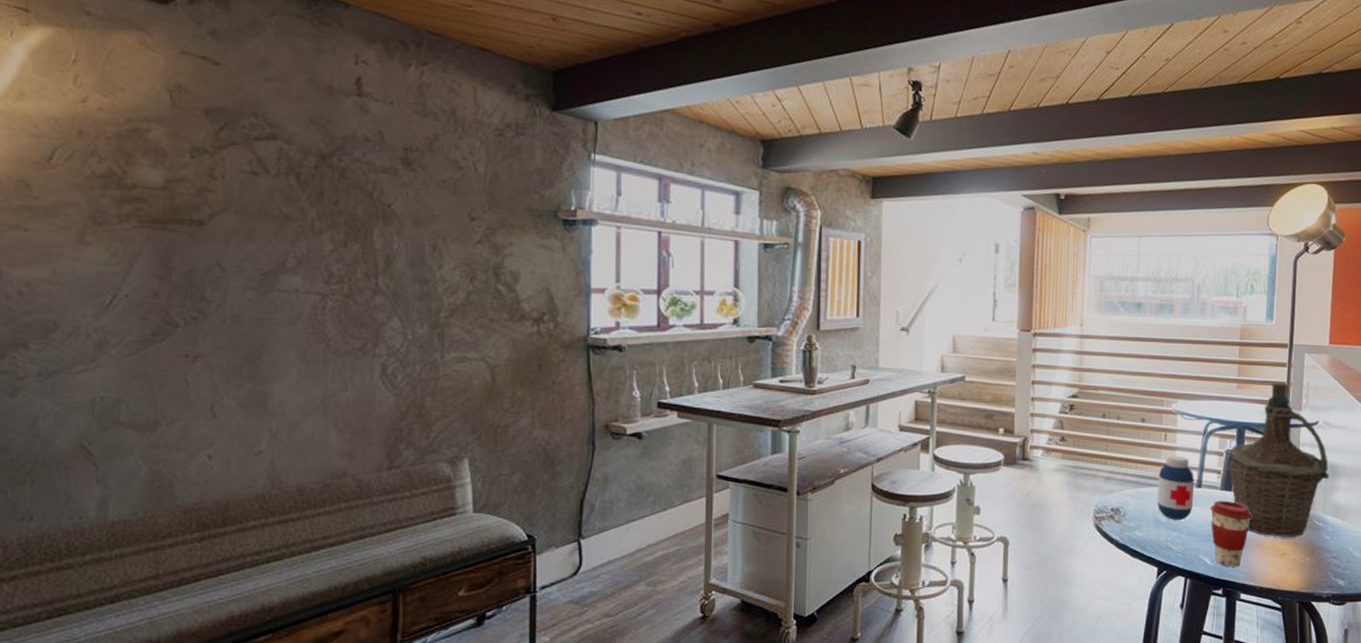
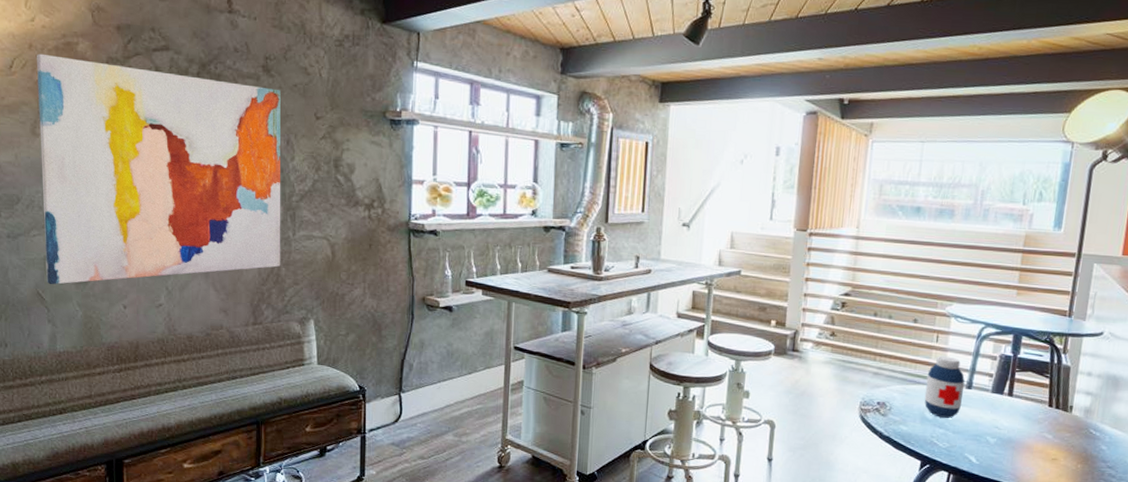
wall art: none [89,142,426,435] -> present [37,53,281,285]
coffee cup: present [1210,500,1251,567] -> none [979,402,1023,468]
bottle: present [1229,382,1329,538] -> none [1002,290,1111,445]

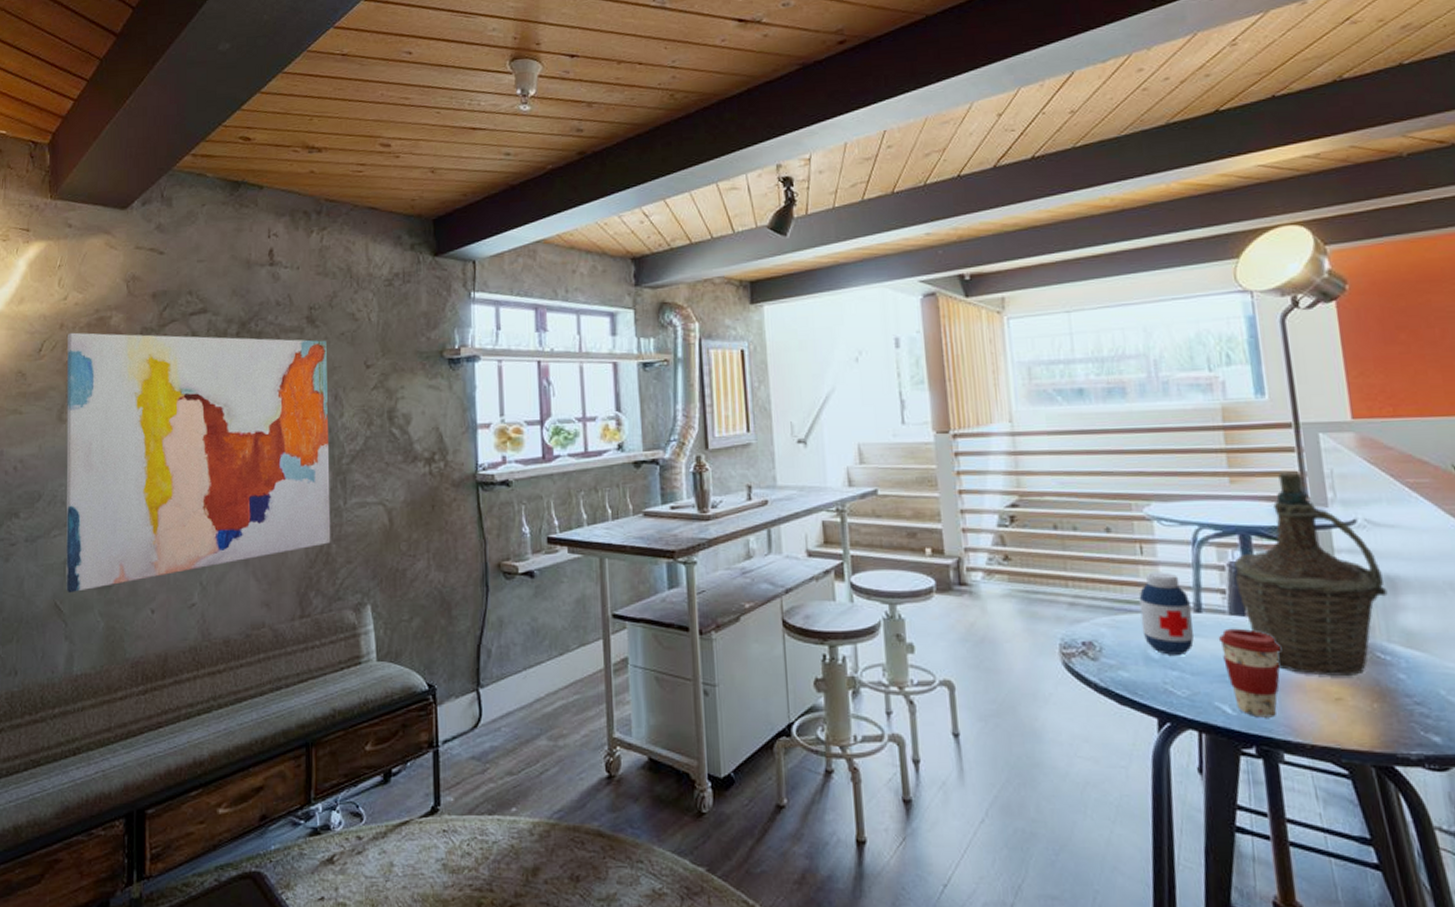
coffee cup: none [979,402,1023,468] -> present [1218,628,1280,718]
bottle: none [1002,290,1111,445] -> present [1234,471,1388,677]

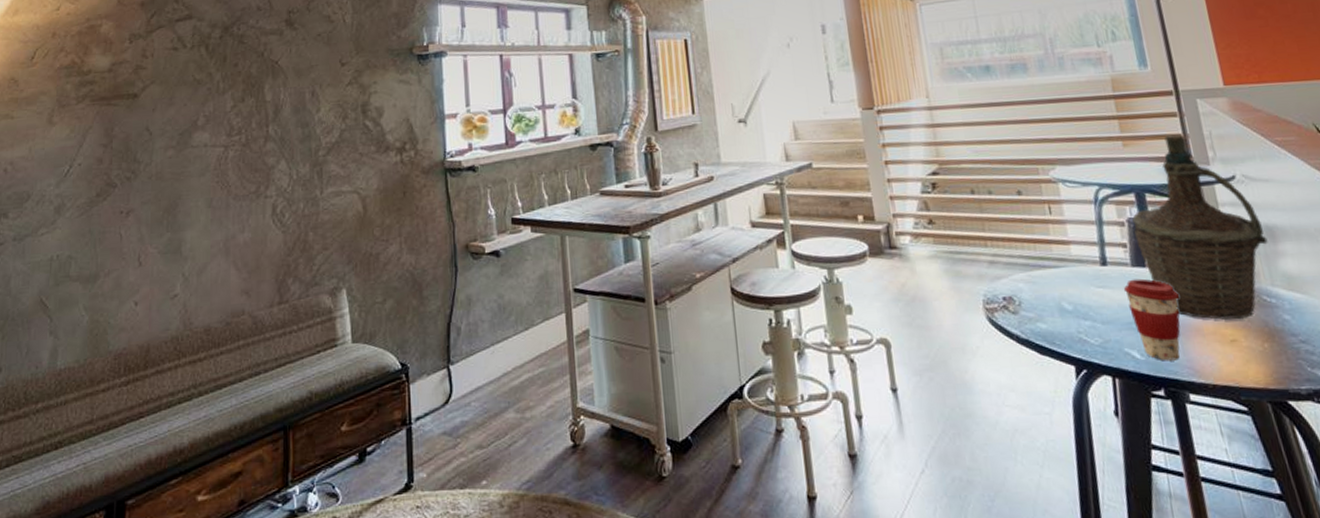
wall art: present [66,332,331,593] -> none [52,40,308,289]
medicine bottle: present [1139,571,1194,655] -> none [1050,229,1102,306]

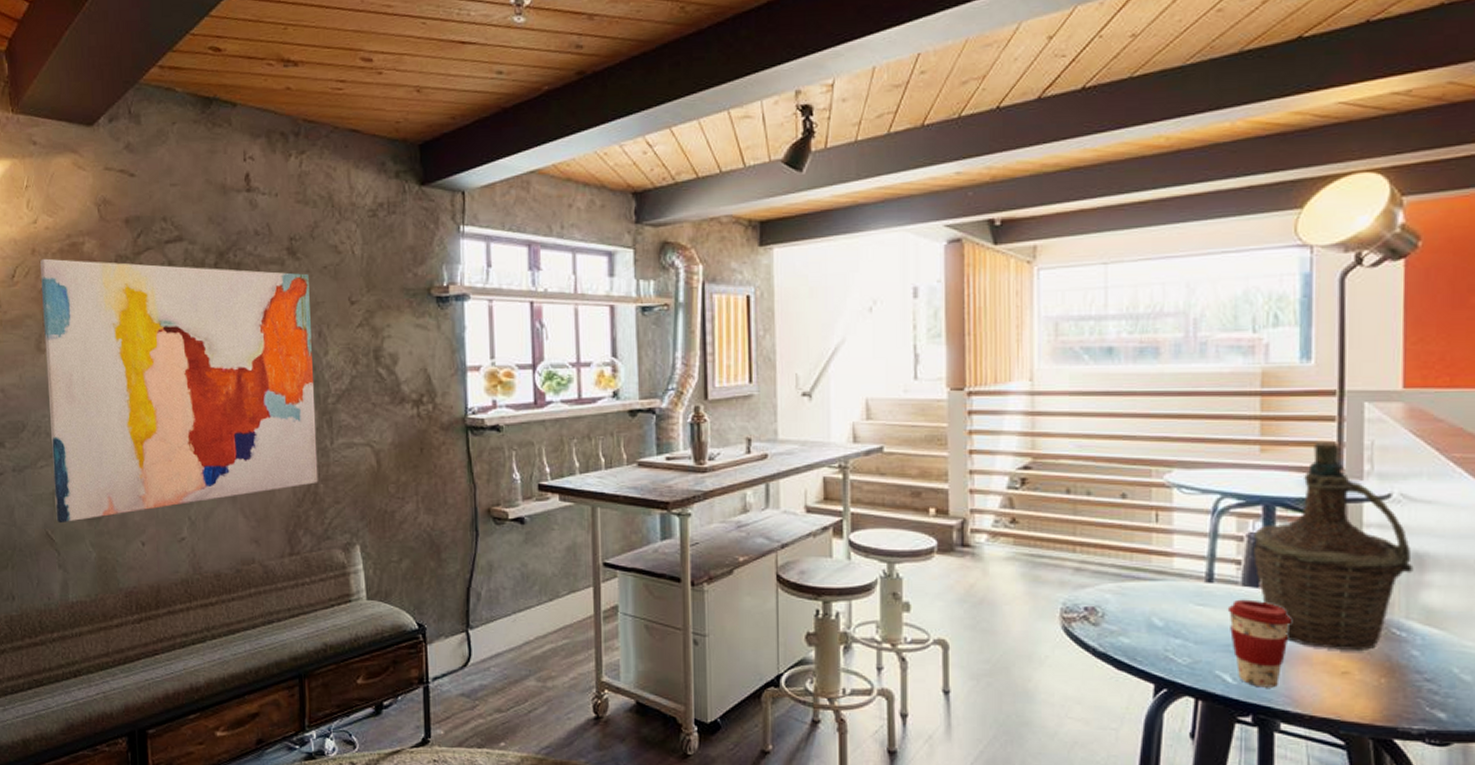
wall art: none [52,40,308,289] -> present [40,258,318,524]

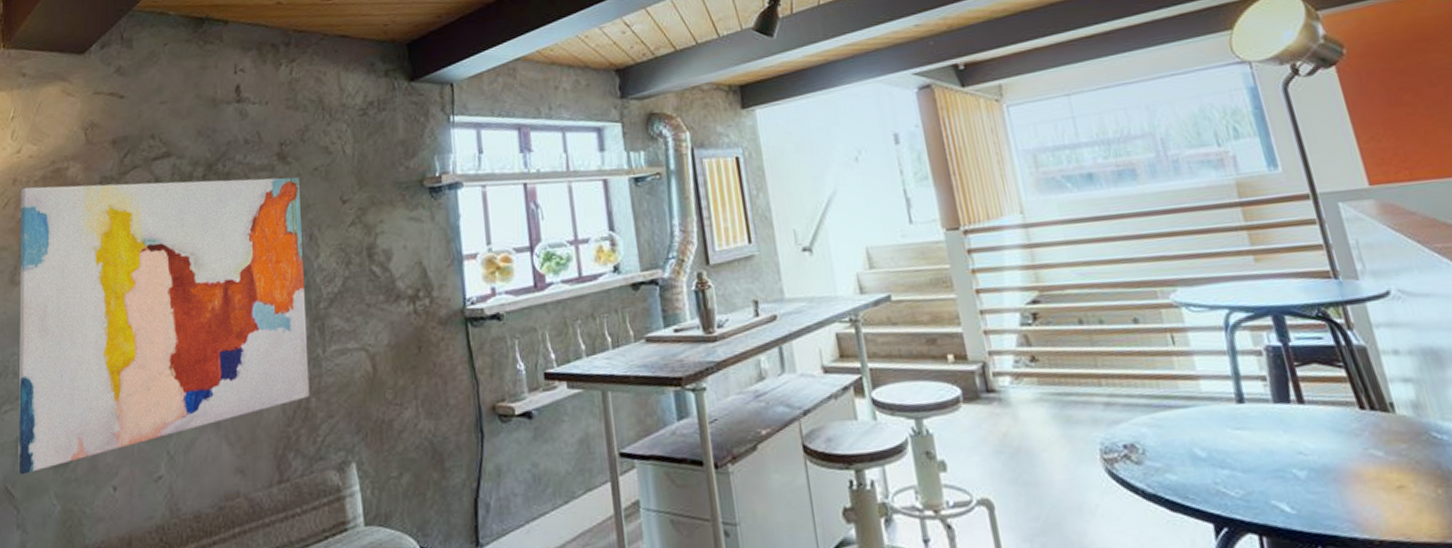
coffee cup: present [1227,599,1291,688] -> none [1265,416,1338,515]
bottle: present [1254,442,1414,652] -> none [1271,244,1434,463]

